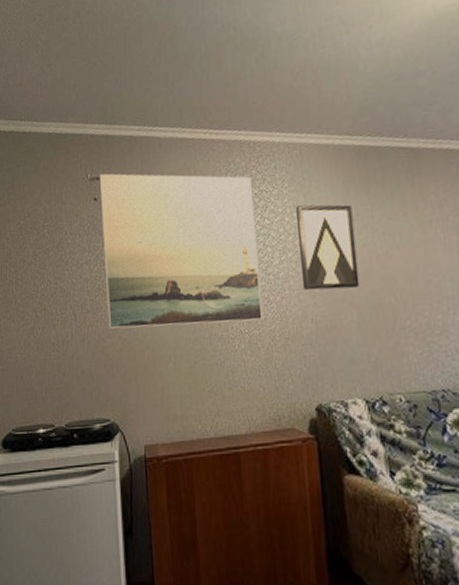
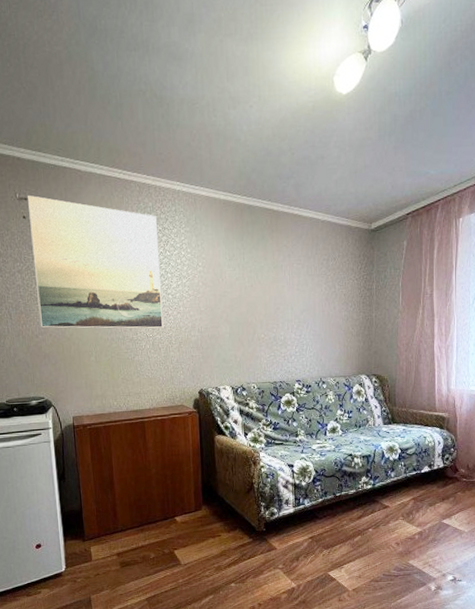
wall art: present [296,204,360,291] -> none [190,243,232,310]

